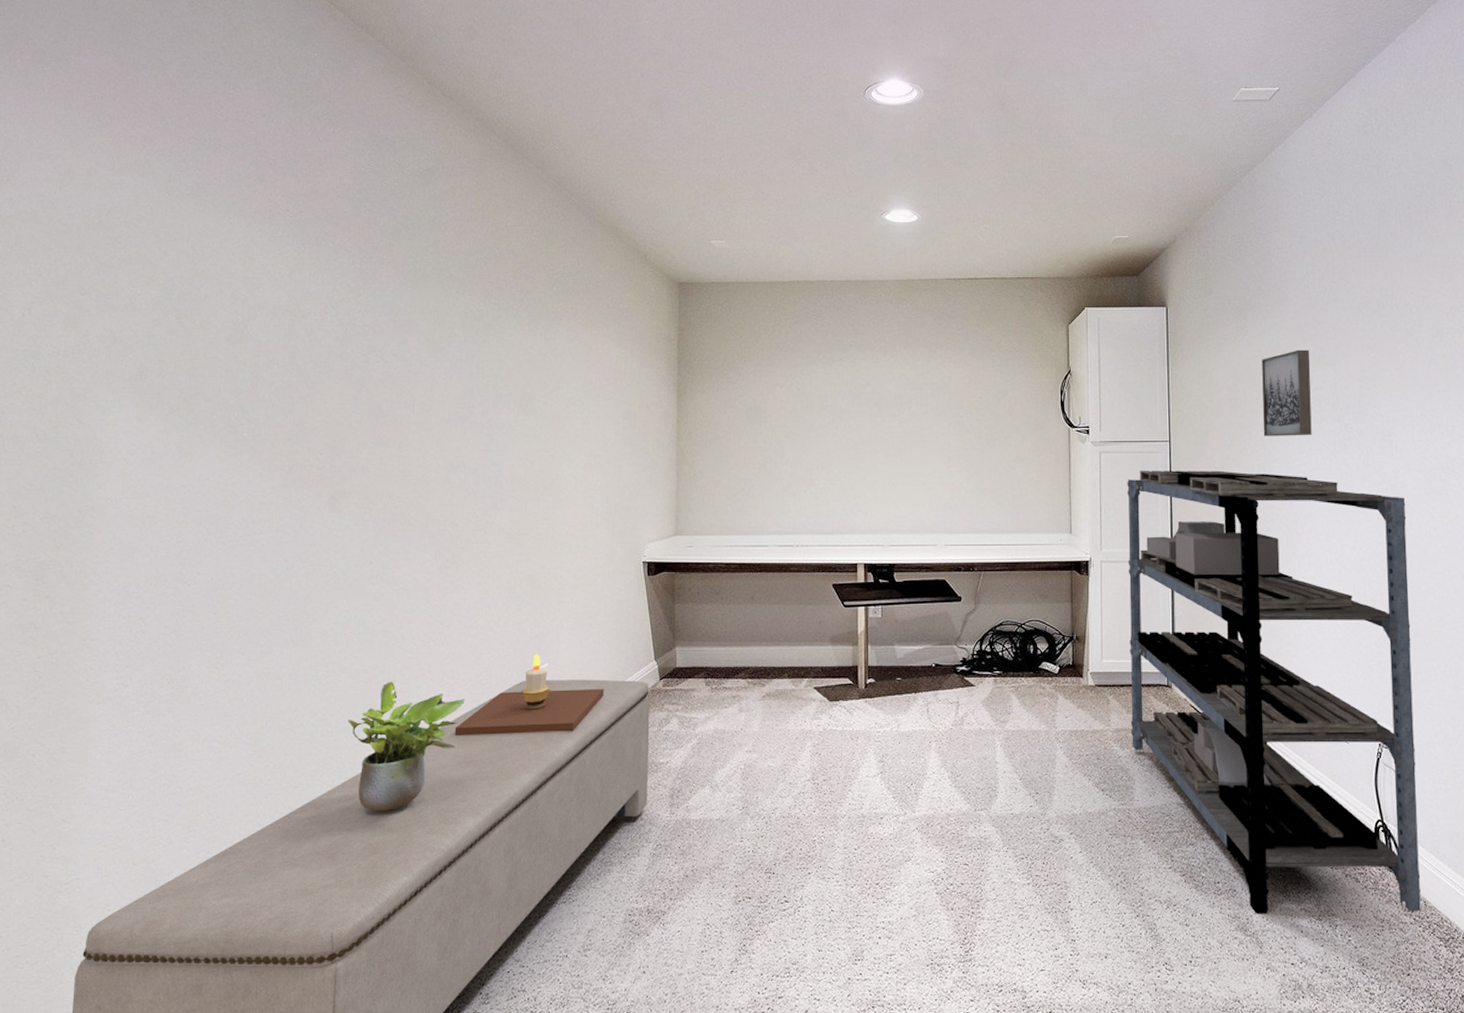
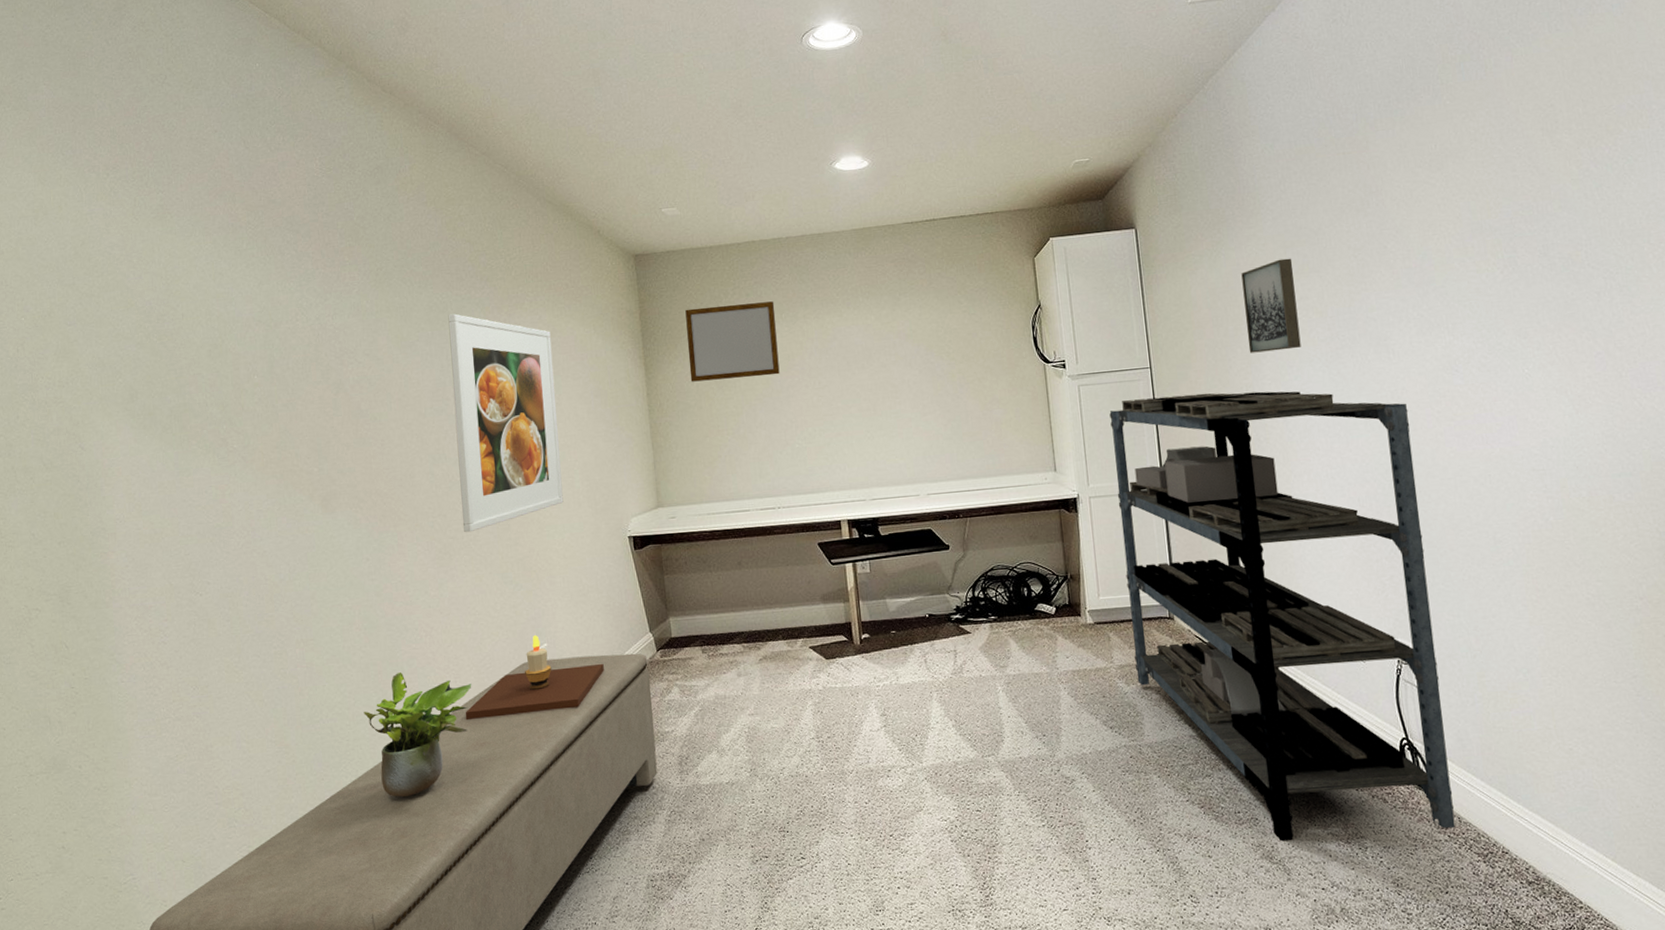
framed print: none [474,322,586,544] -> present [448,313,564,533]
writing board: none [722,341,813,414] -> present [685,301,780,382]

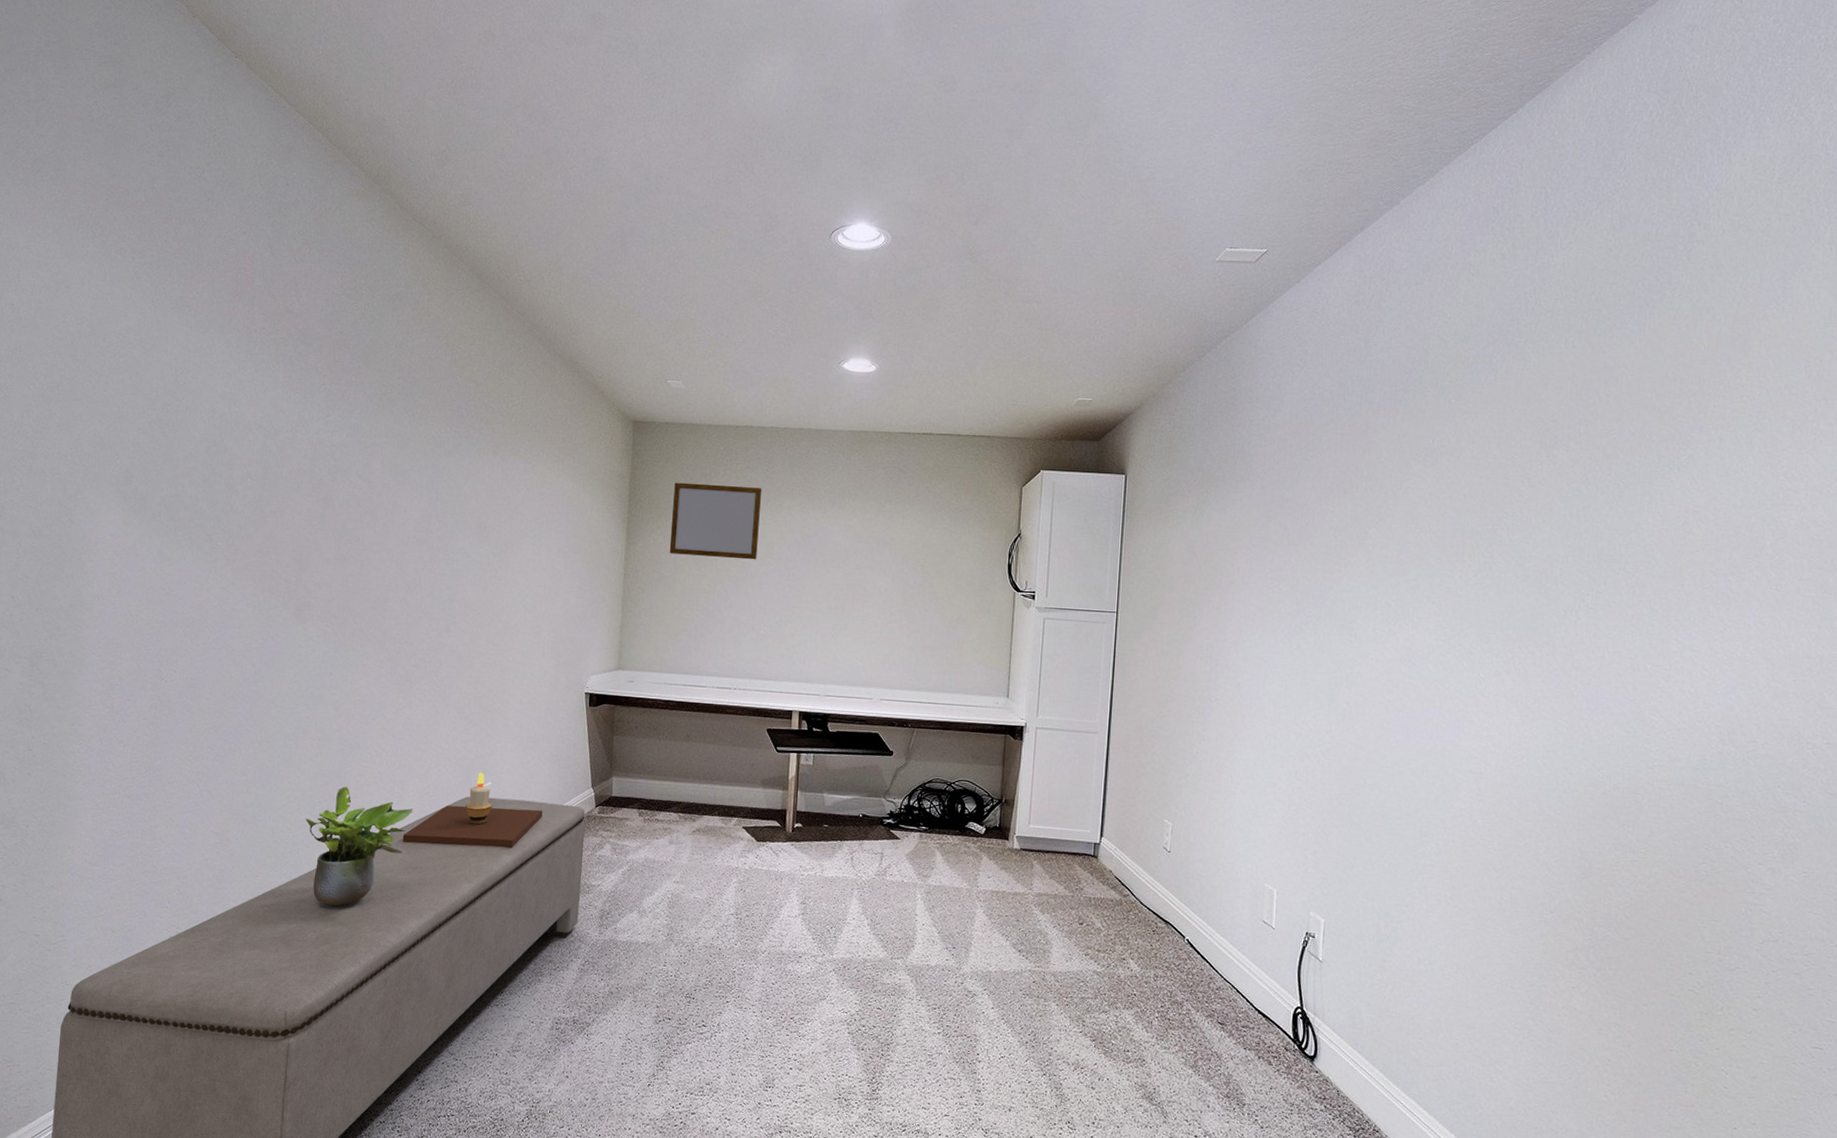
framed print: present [448,313,564,533] -> none [427,449,541,664]
shelving unit: present [1109,391,1456,842] -> none [1052,640,1360,1100]
wall art: present [1241,258,1301,353] -> none [1215,527,1273,617]

